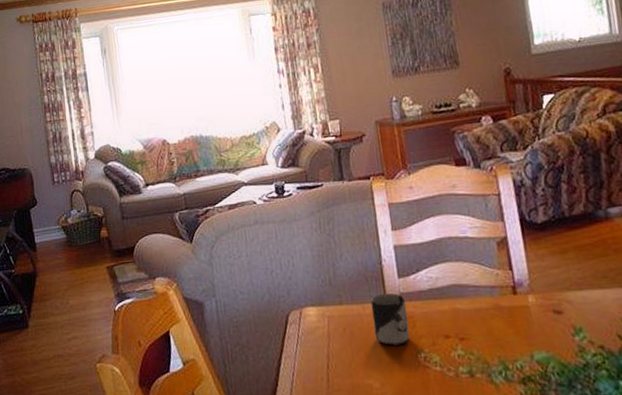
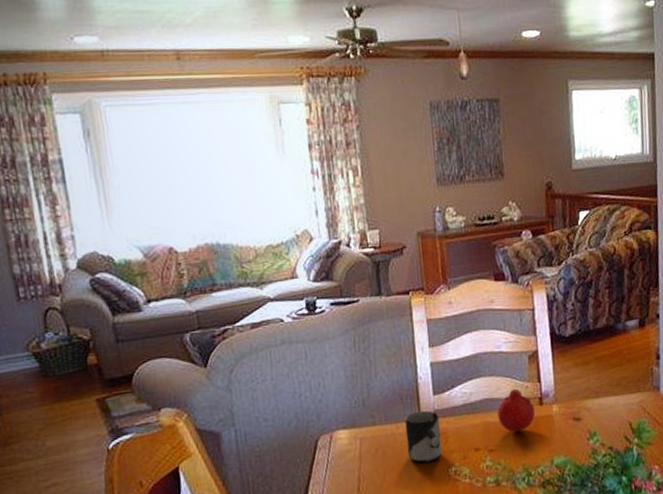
fruit: none [466,276,509,321] -> present [497,389,535,432]

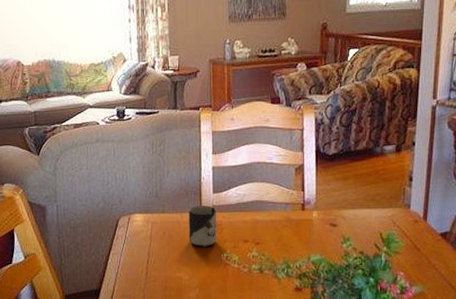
fruit: present [497,389,535,432] -> none [266,195,298,230]

